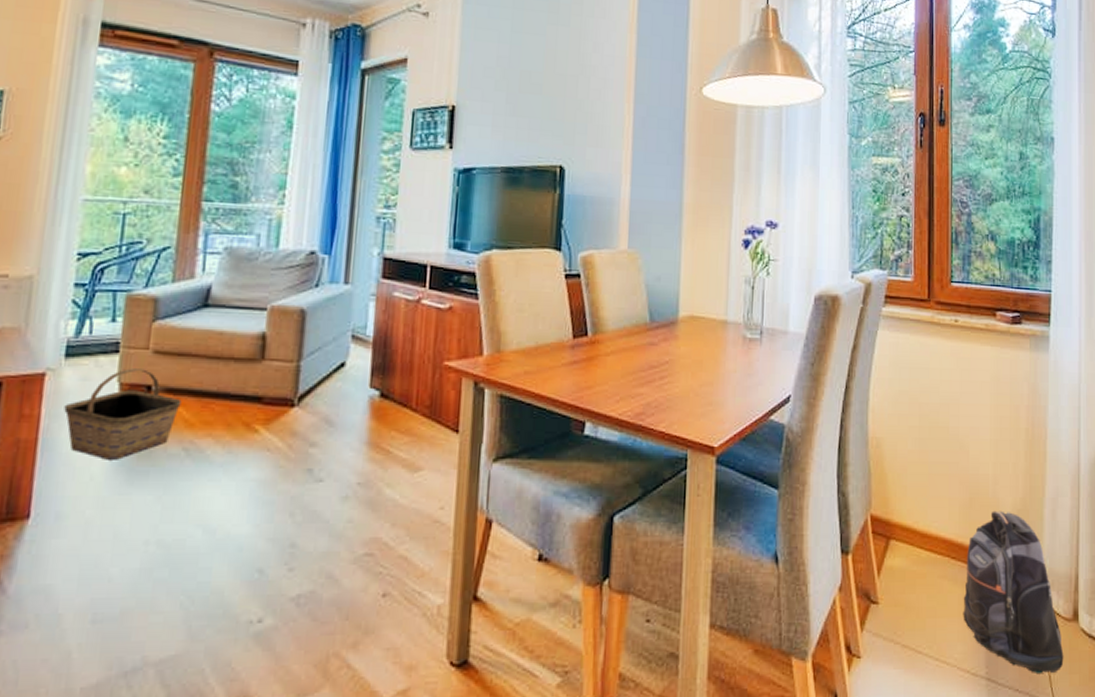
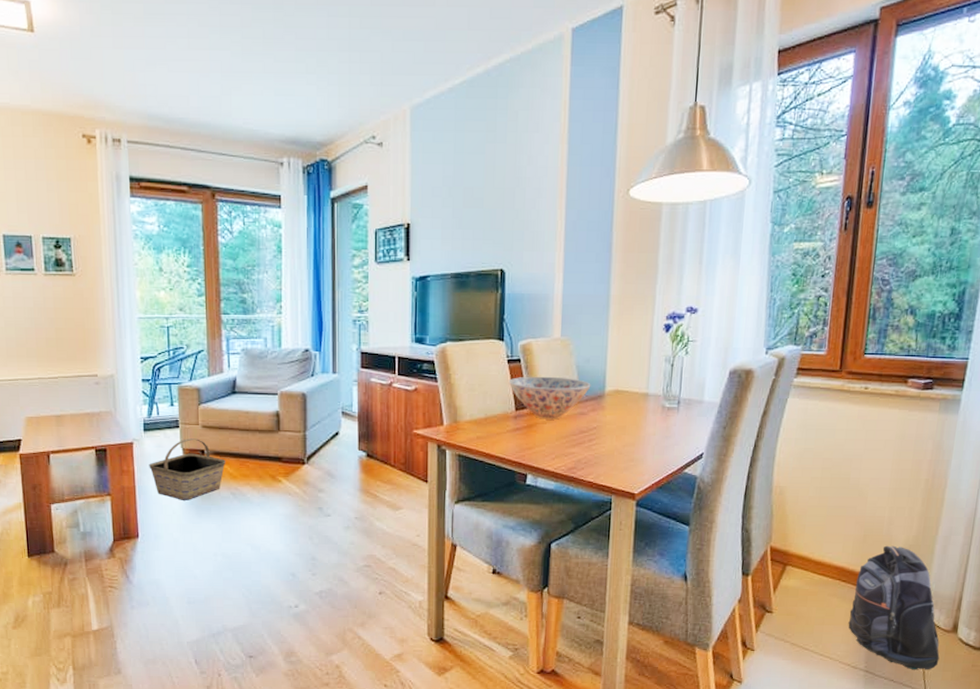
bowl: none [565,295,662,351] -> present [508,376,591,420]

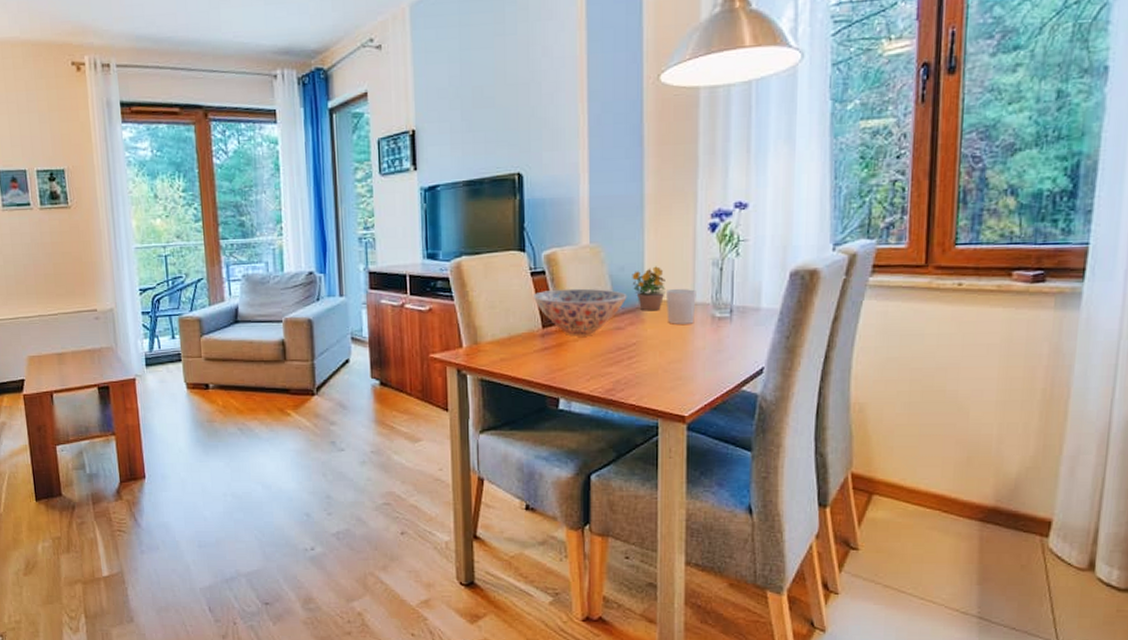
basket: present [149,438,226,500] -> none [152,372,232,438]
flowerpot: none [596,360,625,400] -> present [632,266,666,311]
candle holder: none [624,381,650,414] -> present [665,289,696,326]
backpack: present [848,545,940,670] -> none [953,468,1074,617]

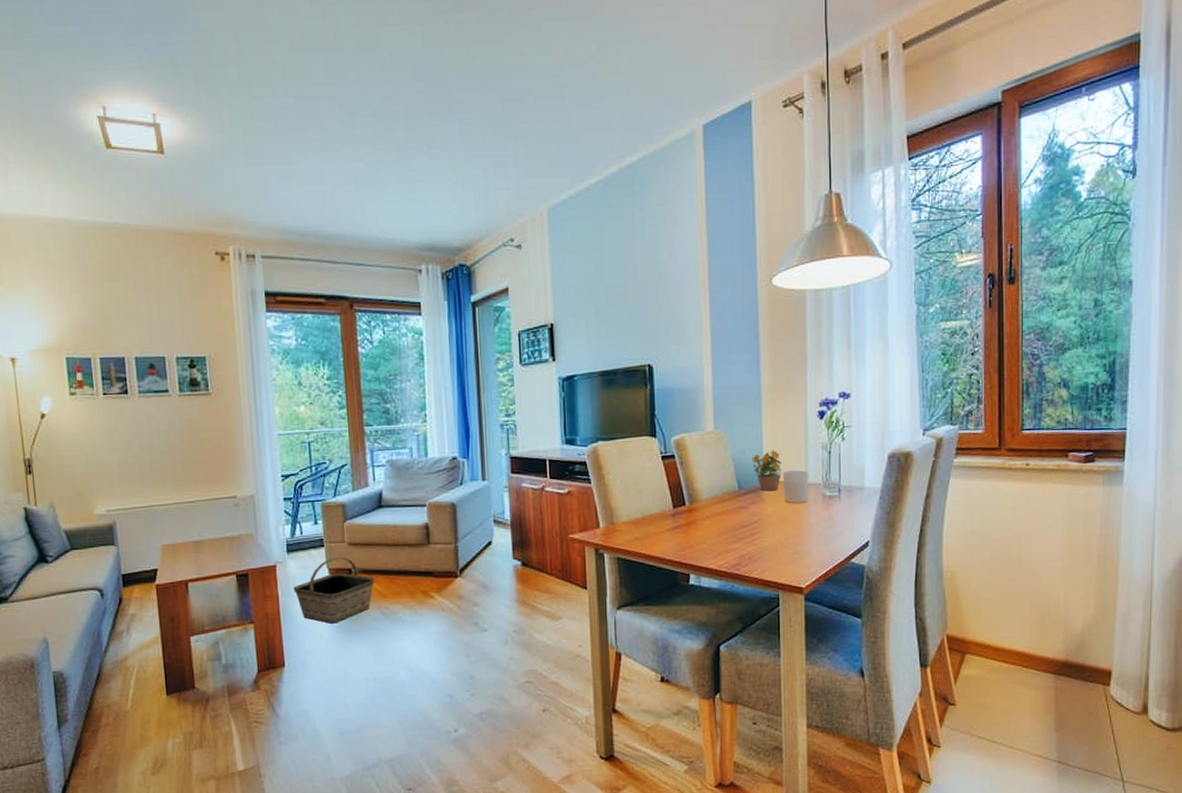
basket: none [152,372,232,438] -> present [293,557,375,624]
bowl: present [533,288,627,337] -> none [664,471,749,516]

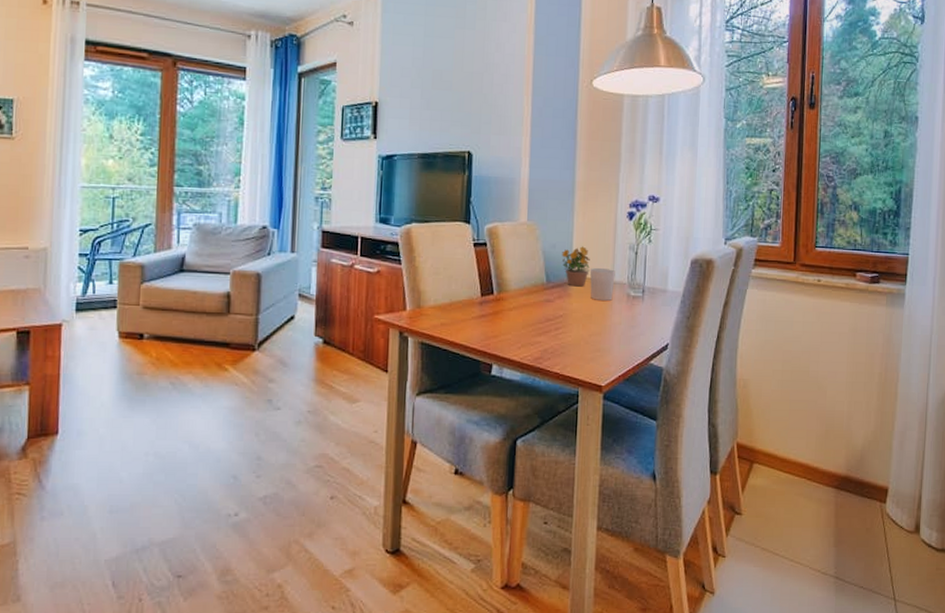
basket: present [293,557,375,624] -> none [78,320,167,391]

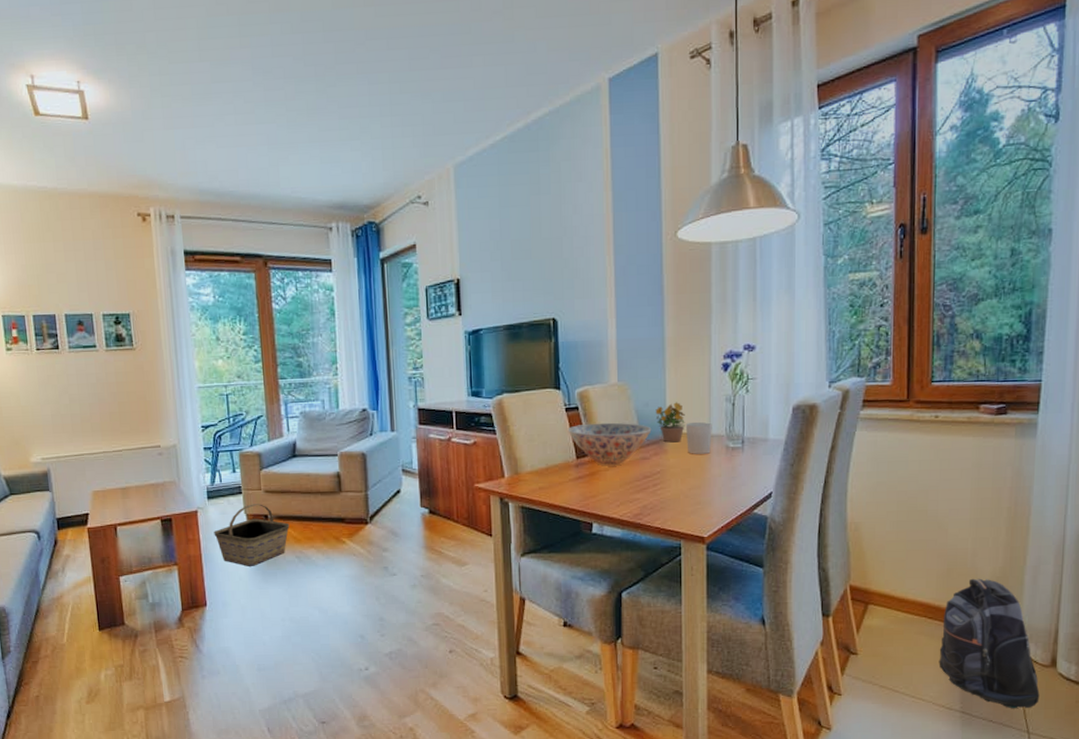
basket: none [78,320,167,391] -> present [214,504,290,566]
bowl: none [474,260,557,307] -> present [567,422,652,466]
backpack: none [816,441,905,575] -> present [939,578,1040,709]

